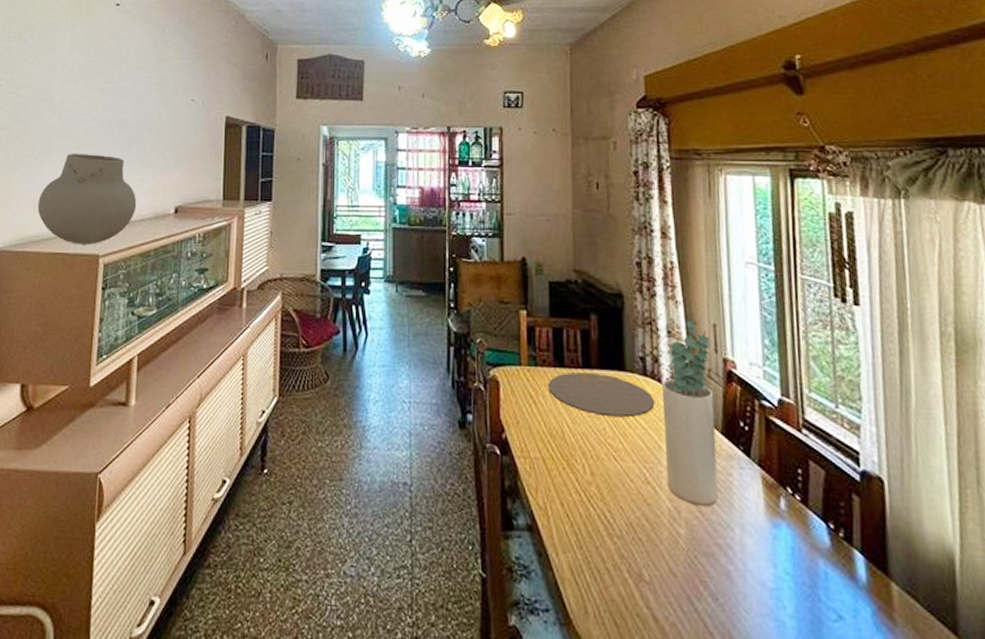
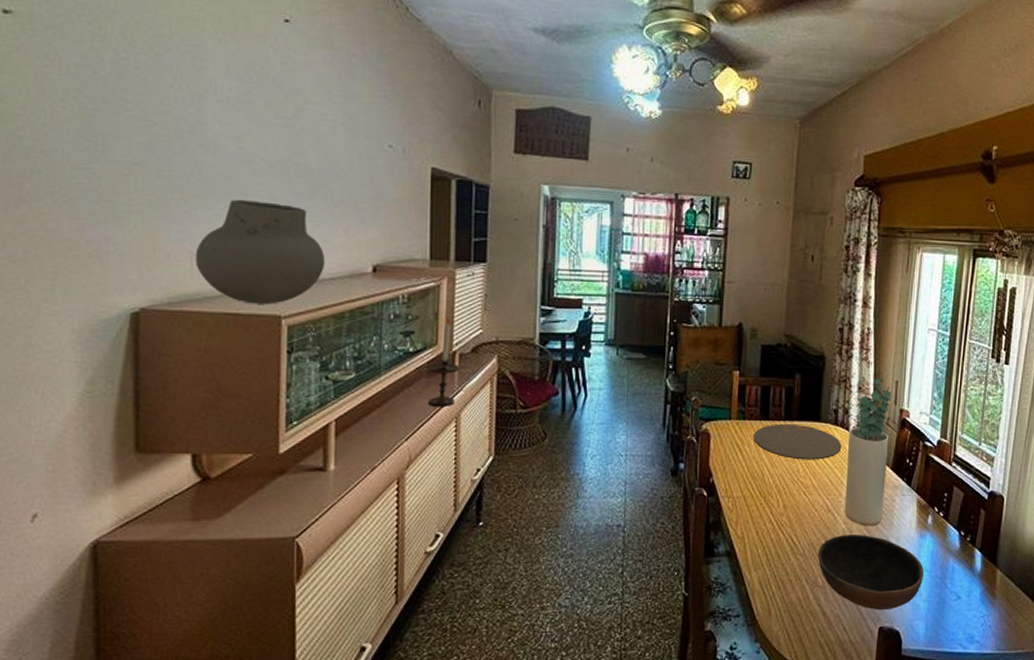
candlestick: none [219,254,248,343] -> present [428,317,460,406]
bowl: none [639,515,785,624] -> present [817,534,924,611]

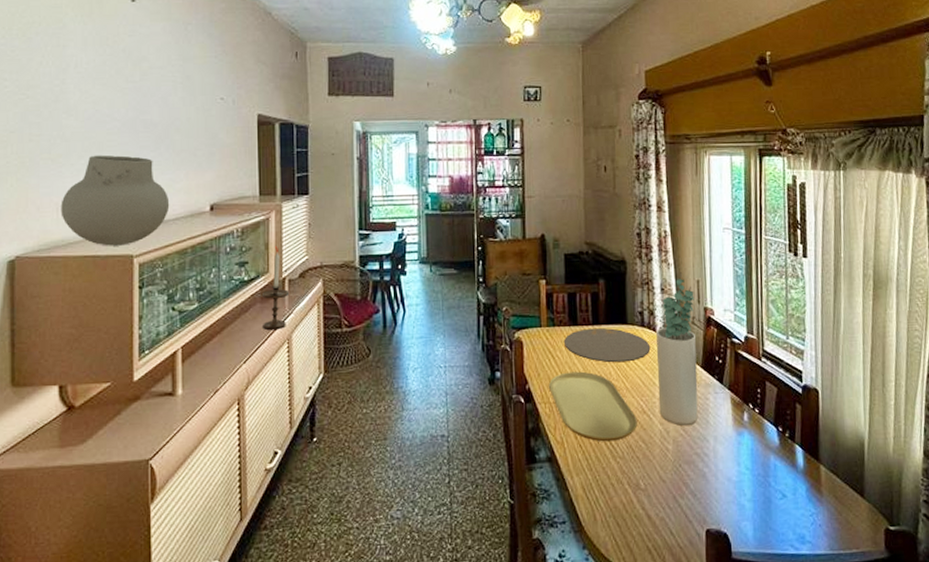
placemat: none [734,467,821,539] -> present [549,371,638,442]
bowl: present [817,534,924,611] -> none [636,434,746,512]

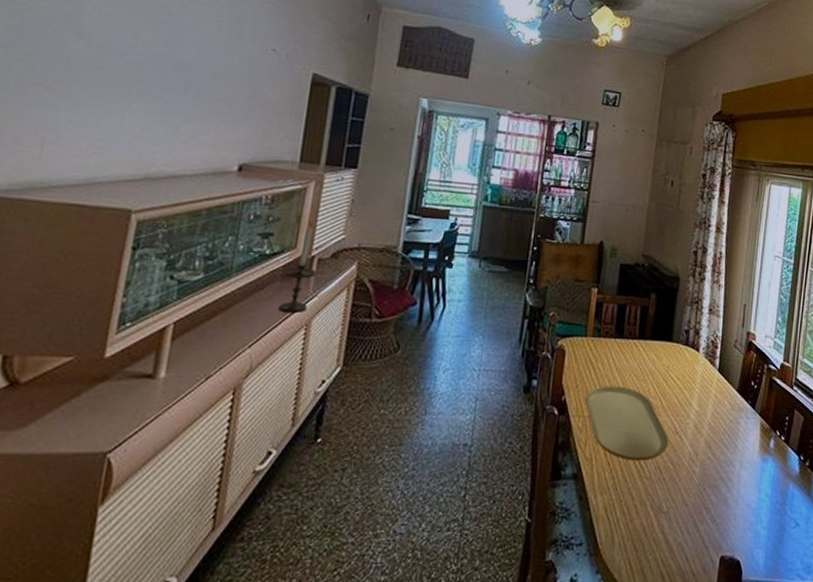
ceramic pot: present [60,155,170,246] -> none [45,88,190,198]
placemat: present [564,328,651,363] -> none [607,342,692,380]
vase: present [656,272,698,426] -> none [691,295,740,448]

